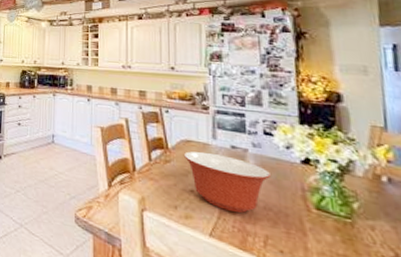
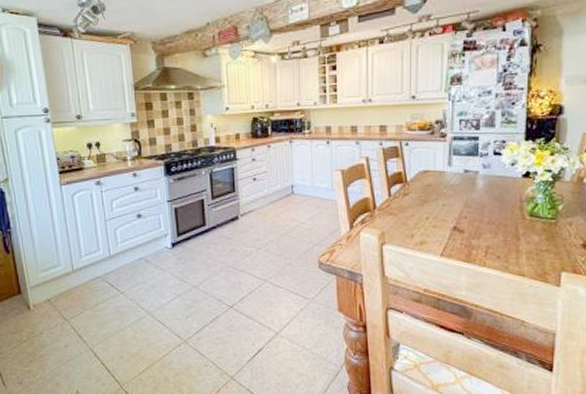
mixing bowl: present [183,151,272,213] -> none [420,179,497,232]

